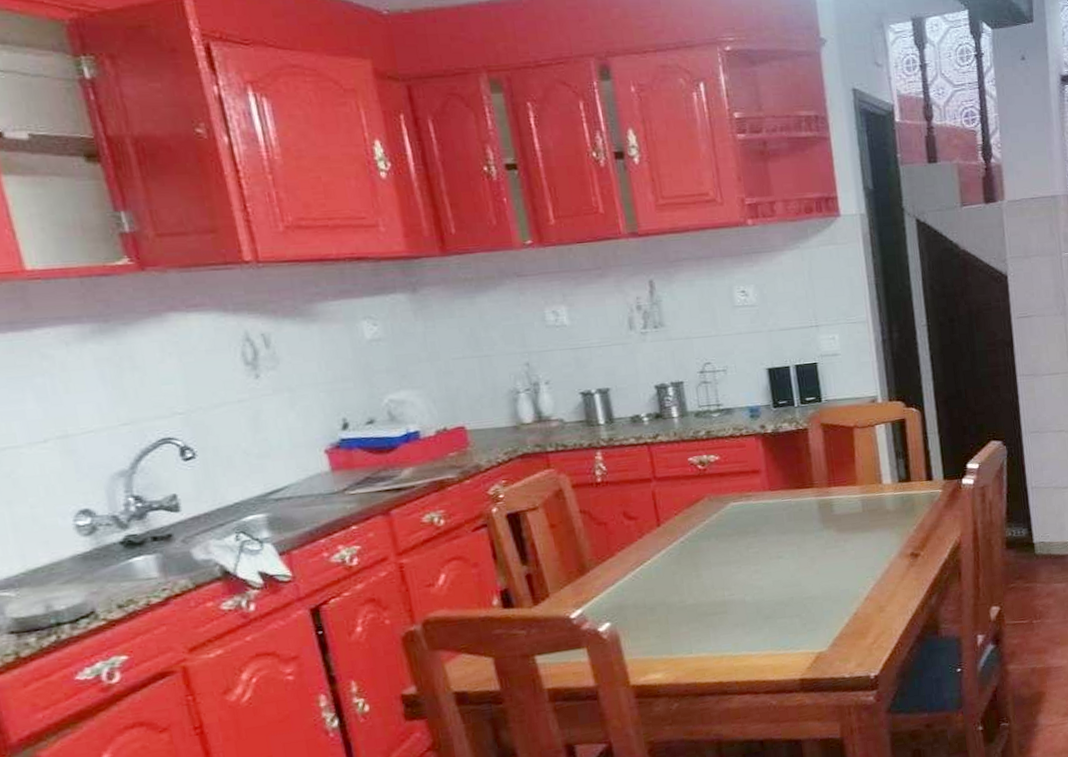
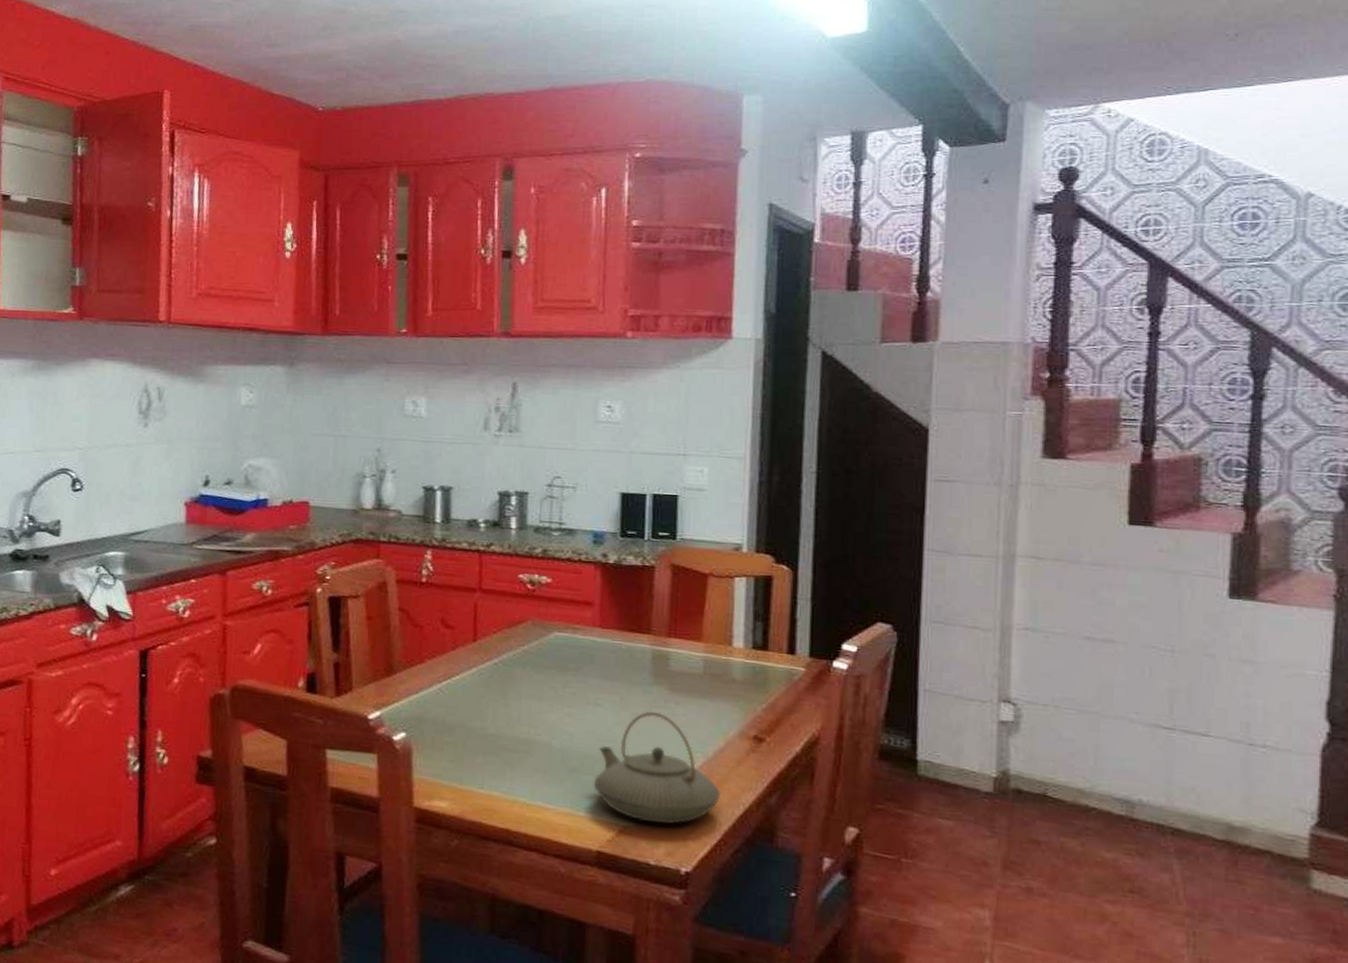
teapot: none [787,552,892,645] -> present [593,711,720,824]

